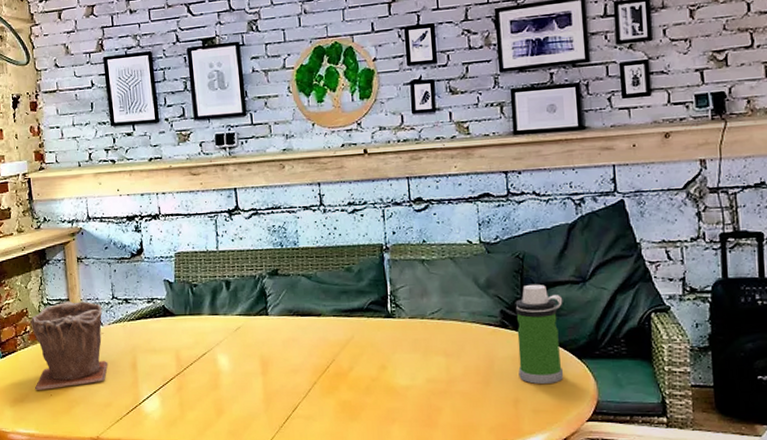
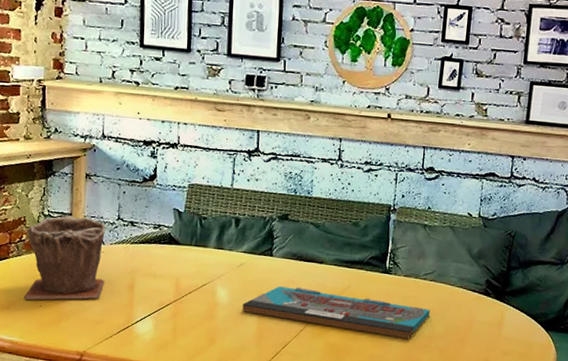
board game: none [245,344,444,387] -> present [242,286,430,339]
water bottle: present [515,284,564,384] -> none [492,260,542,349]

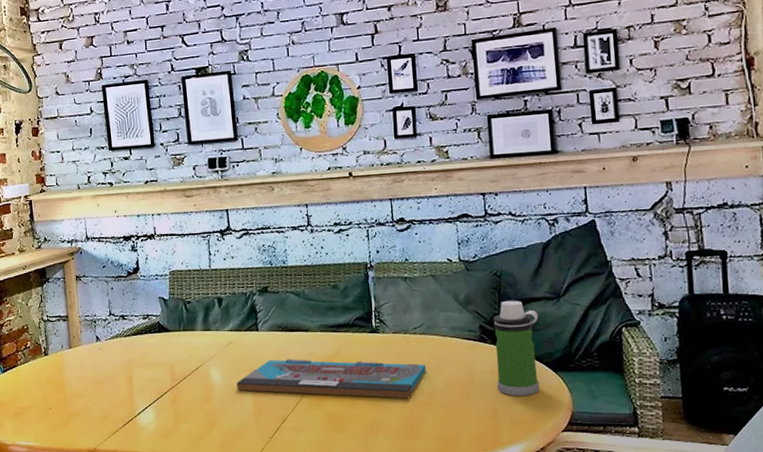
plant pot: present [23,215,106,300] -> none [31,318,106,404]
water bottle: none [492,260,542,349] -> present [493,300,540,396]

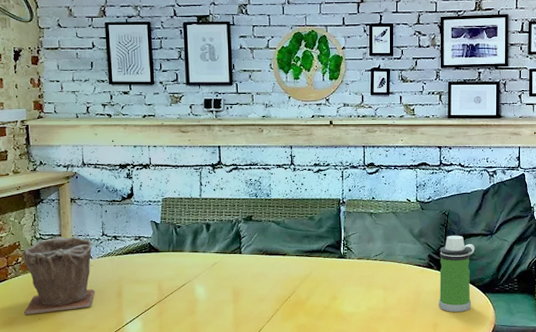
plant pot: none [31,318,106,404] -> present [22,236,96,314]
board game: present [236,358,426,399] -> none [219,278,383,314]

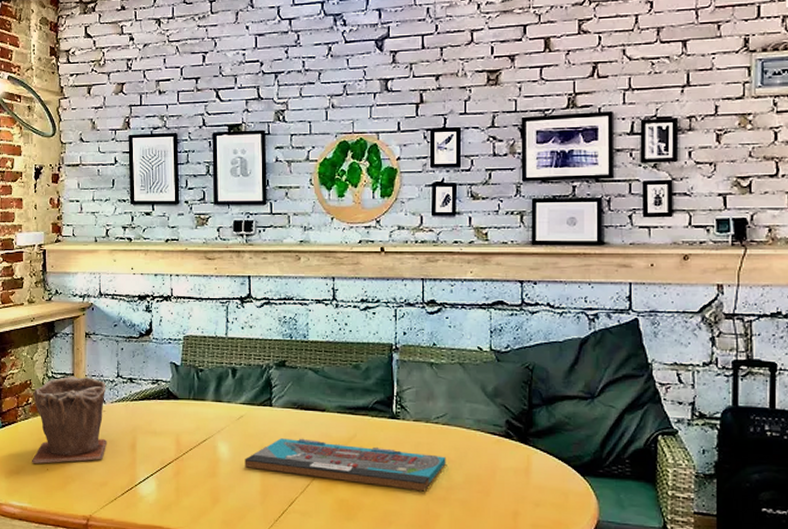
board game: none [219,278,383,314] -> present [244,438,446,492]
water bottle: present [438,235,475,312] -> none [520,396,570,499]

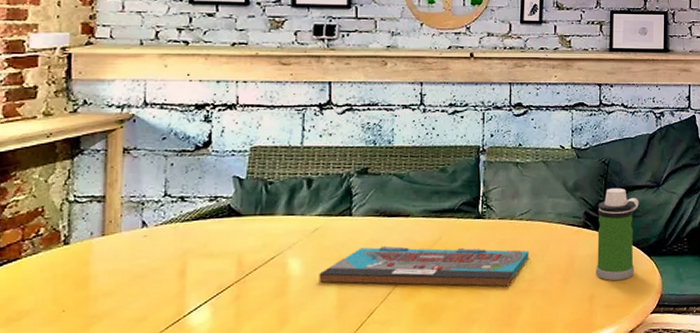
plant pot: present [31,376,108,464] -> none [39,198,150,306]
water bottle: none [520,396,570,499] -> present [596,187,639,280]

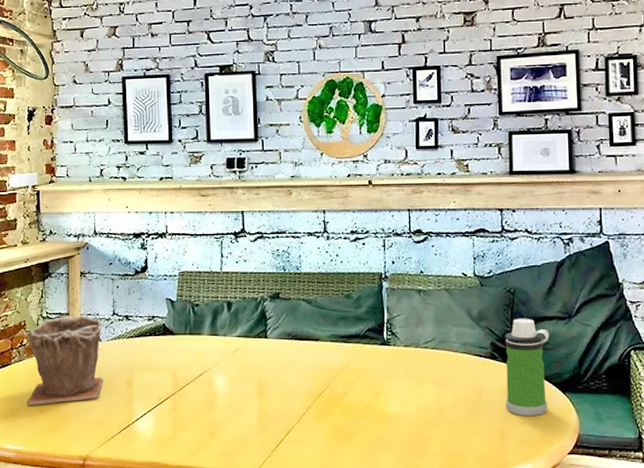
plant pot: none [39,198,150,306] -> present [26,315,104,405]
board game: present [319,245,529,287] -> none [241,368,436,415]

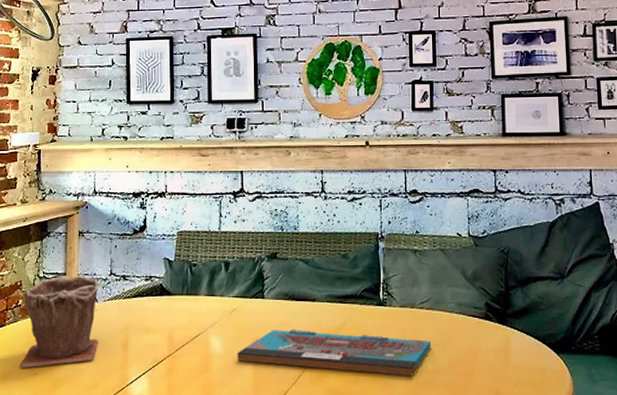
board game: none [241,368,436,415] -> present [237,329,431,377]
water bottle: present [505,318,550,416] -> none [499,278,543,377]

